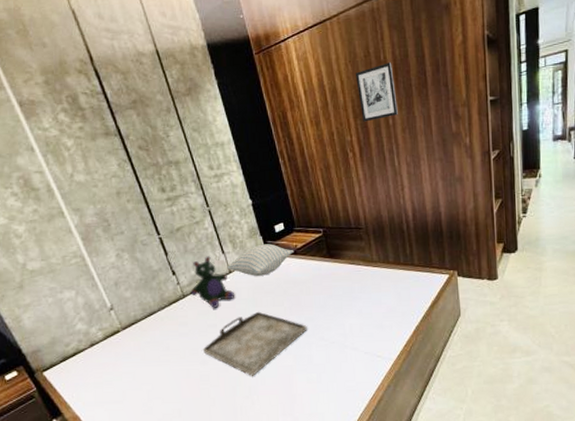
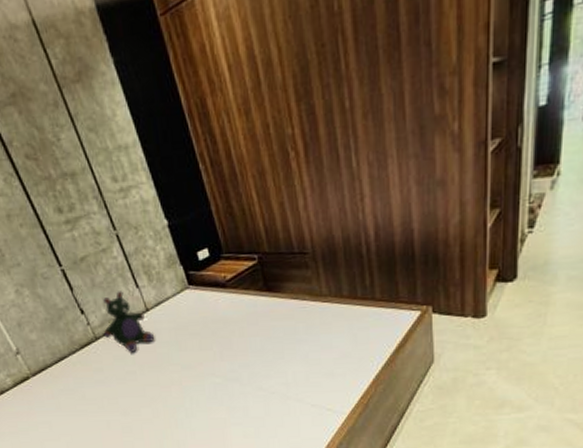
serving tray: present [202,311,307,377] -> none [122,356,242,430]
pillow: present [227,244,294,276] -> none [143,275,223,315]
wall art: present [355,62,398,122] -> none [297,14,357,106]

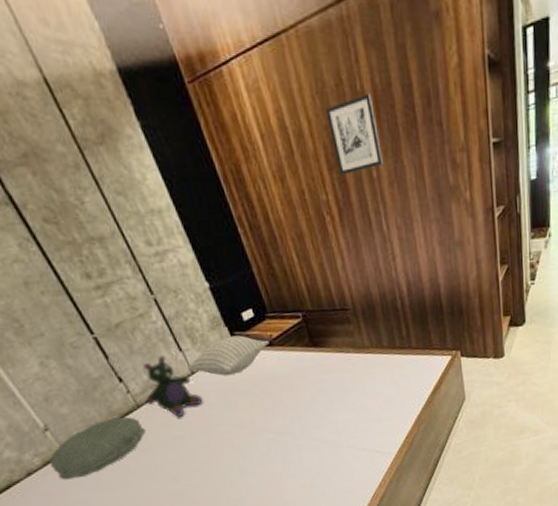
pillow: none [19,347,102,402] -> present [49,416,146,480]
pillow: none [143,275,223,315] -> present [188,335,270,376]
wall art: none [297,14,357,106] -> present [325,94,383,175]

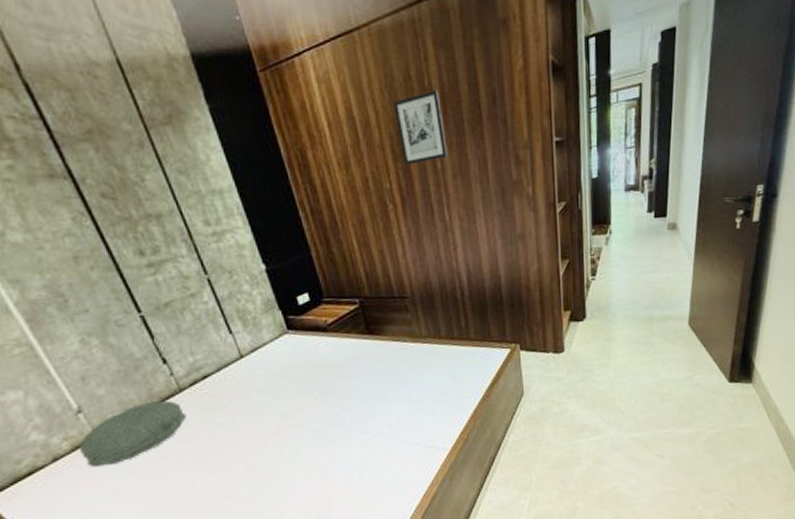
stuffed bear: present [143,355,203,417] -> none [189,337,250,403]
pillow: present [188,335,270,376] -> none [237,319,324,361]

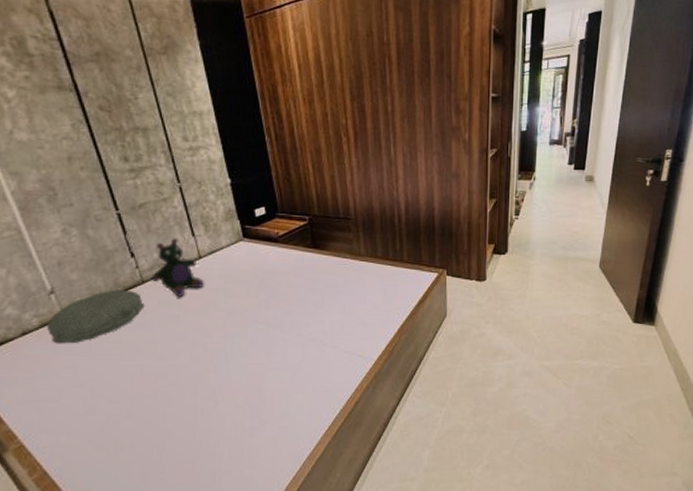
stuffed bear: none [189,337,250,403] -> present [151,238,204,297]
wall art: present [393,90,448,165] -> none [355,45,398,106]

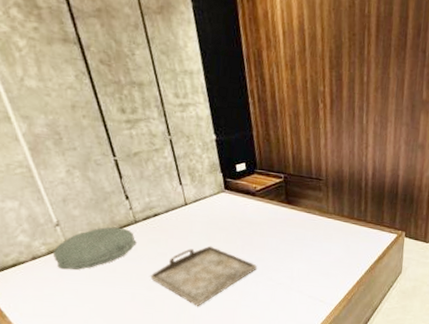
stuffed bear: present [151,238,204,297] -> none [143,185,189,238]
serving tray: none [161,302,284,375] -> present [150,246,257,307]

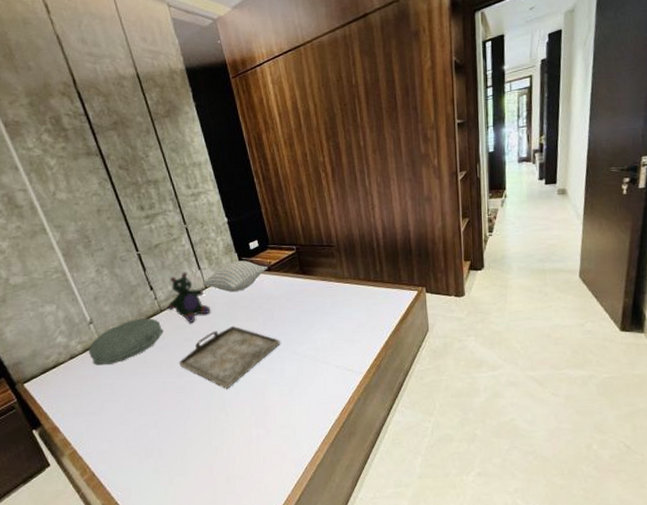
stuffed bear: none [143,185,189,238] -> present [167,272,211,322]
pillow: none [183,181,253,212] -> present [203,260,268,292]

